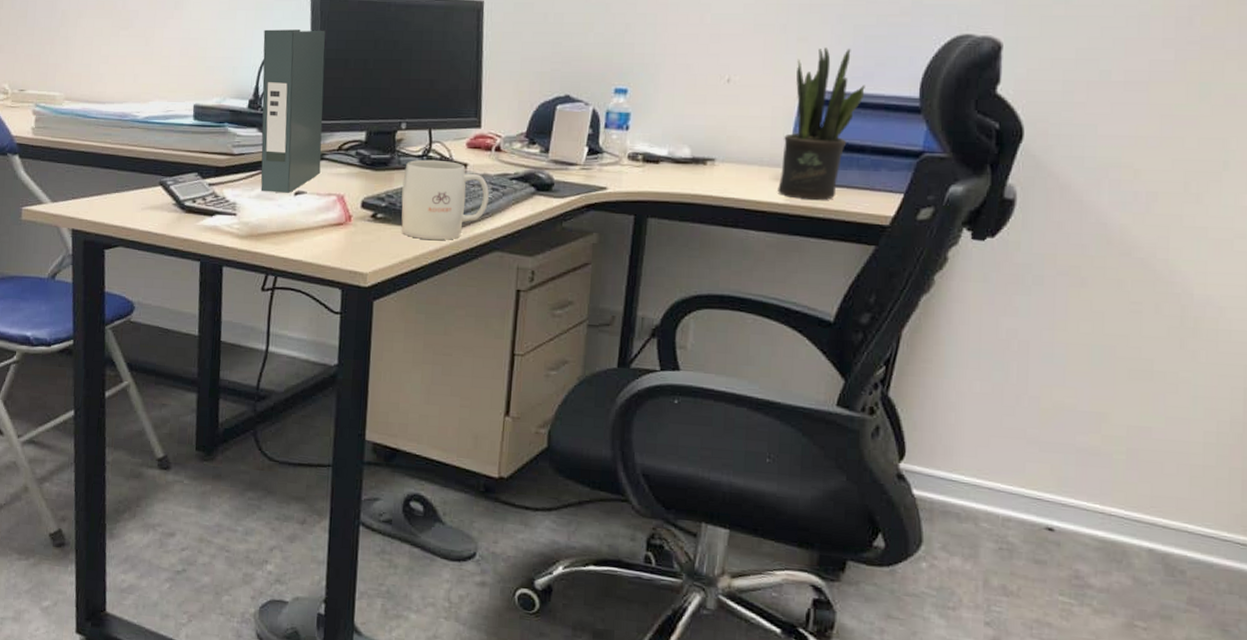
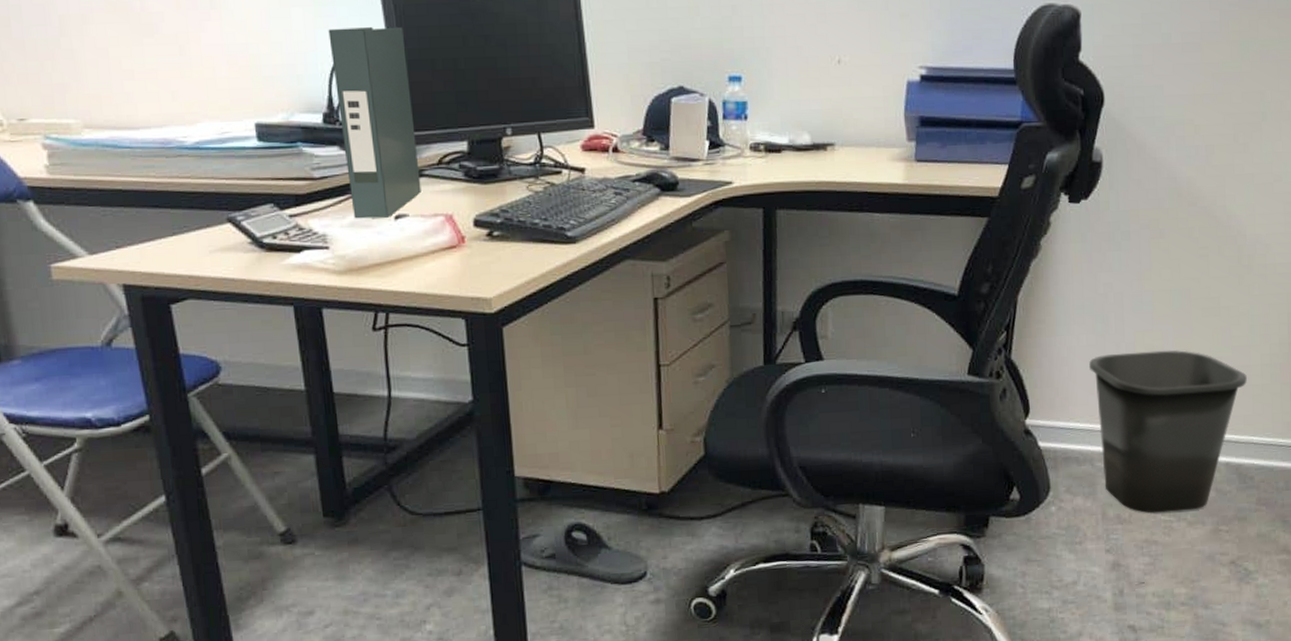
mug: present [401,159,489,240] -> none [516,166,613,255]
potted plant: present [777,47,865,200] -> none [896,23,966,177]
waste bin: none [980,406,1183,596] -> present [1088,350,1247,513]

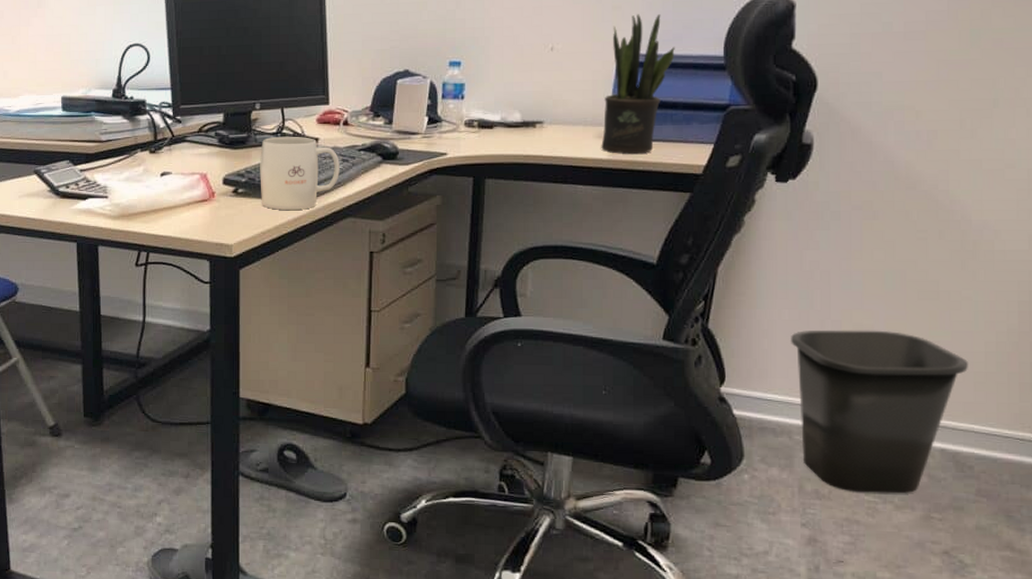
binder: present [328,26,421,219] -> none [122,20,184,175]
mug: none [516,166,613,255] -> present [260,136,340,210]
potted plant: none [896,23,966,177] -> present [601,14,675,154]

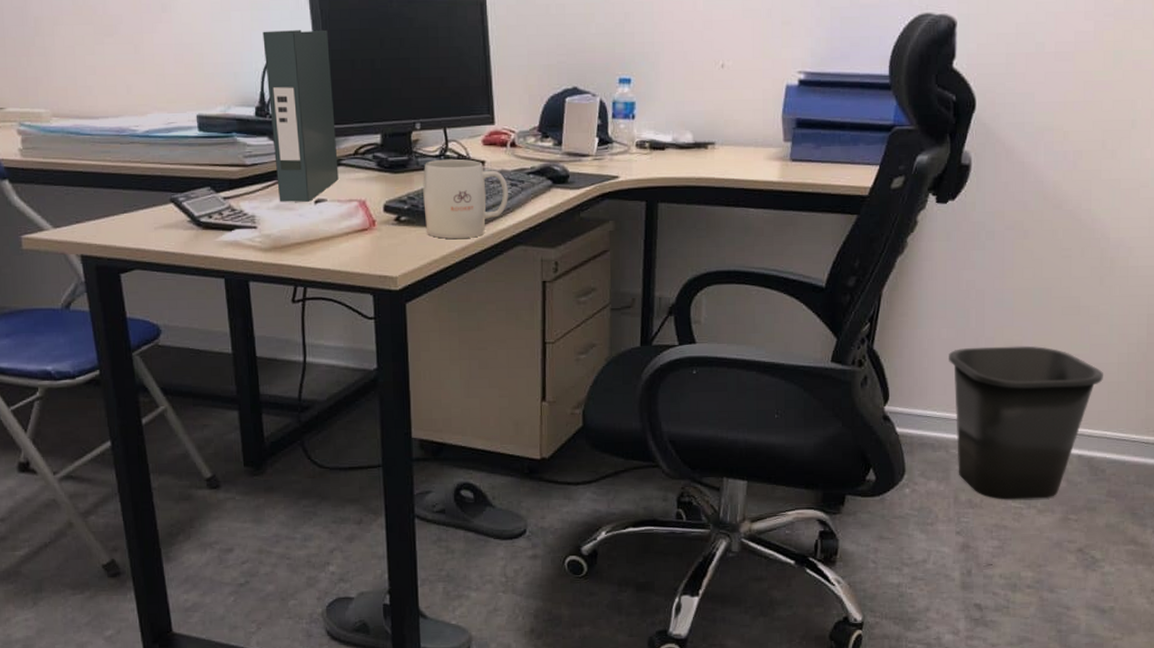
binder: none [122,20,184,175] -> present [262,29,339,202]
potted plant: present [601,14,675,154] -> none [772,30,843,176]

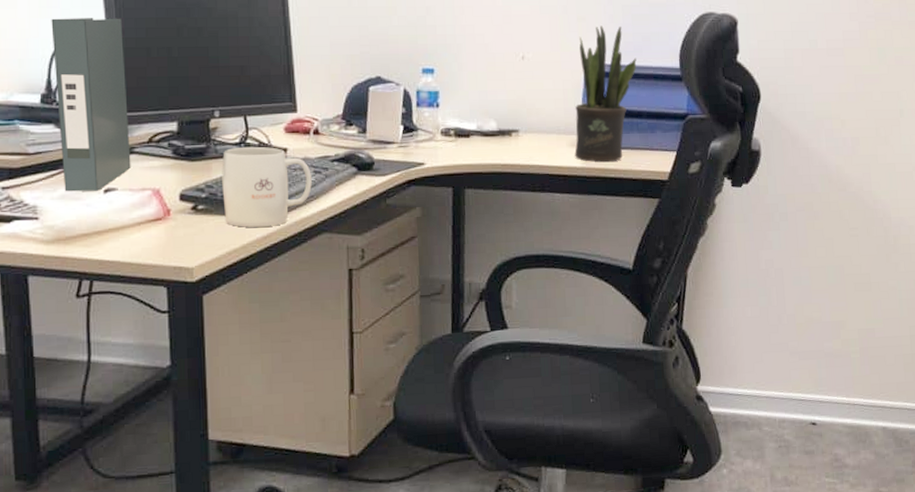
potted plant: none [772,30,843,176] -> present [574,26,637,162]
waste bin: present [948,346,1103,500] -> none [753,321,898,476]

